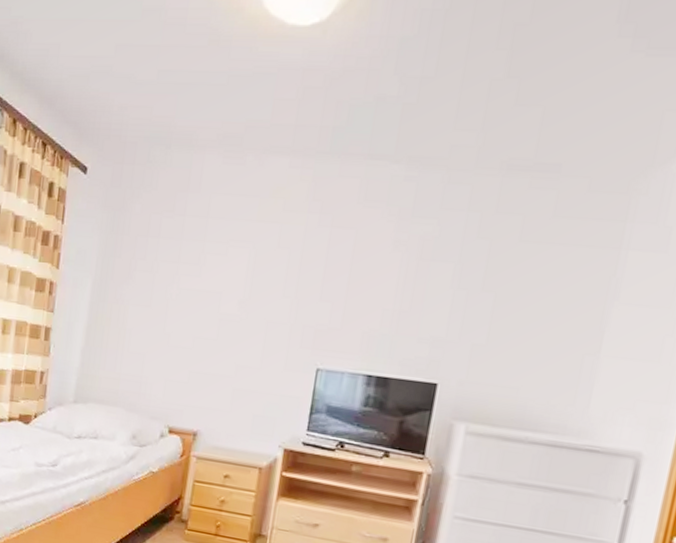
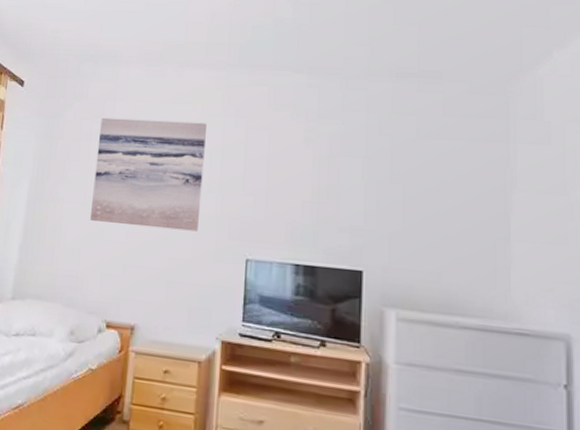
wall art: none [155,211,287,339] -> present [89,117,206,232]

